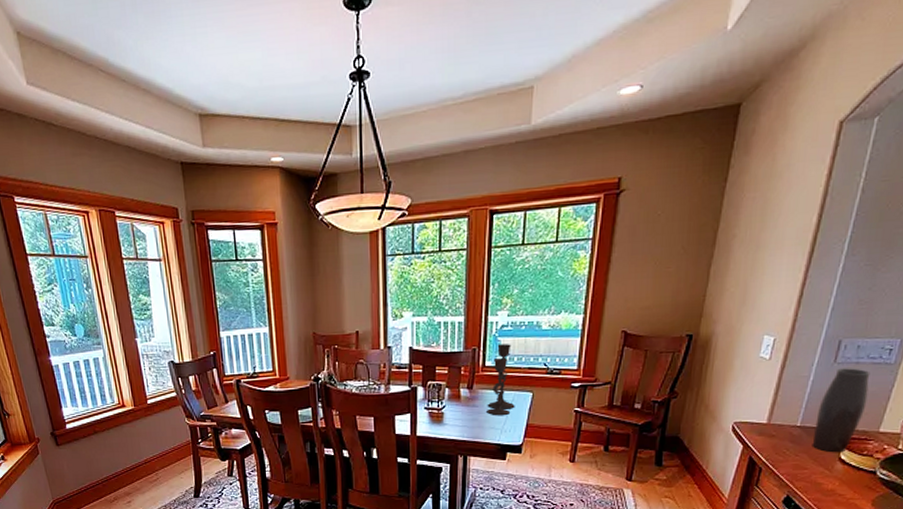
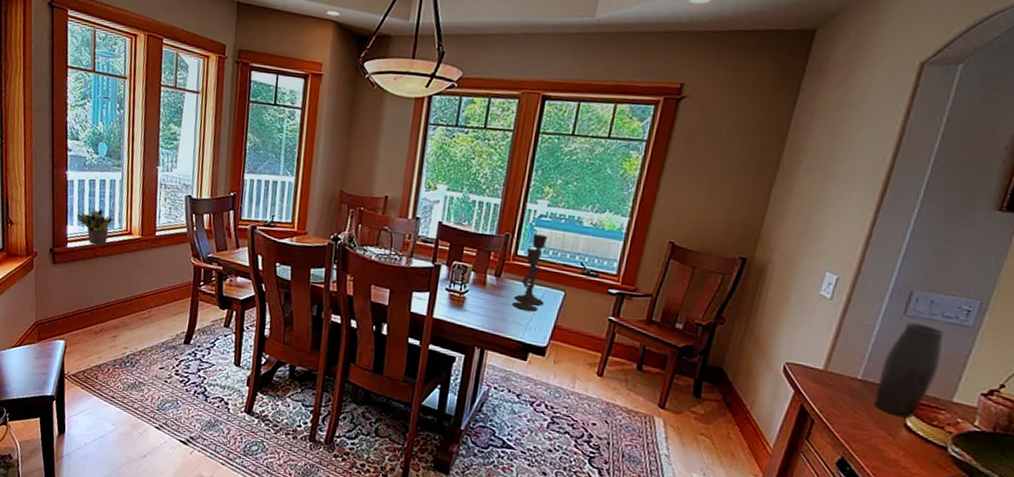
potted plant: none [68,387,104,422] -> present [76,207,114,246]

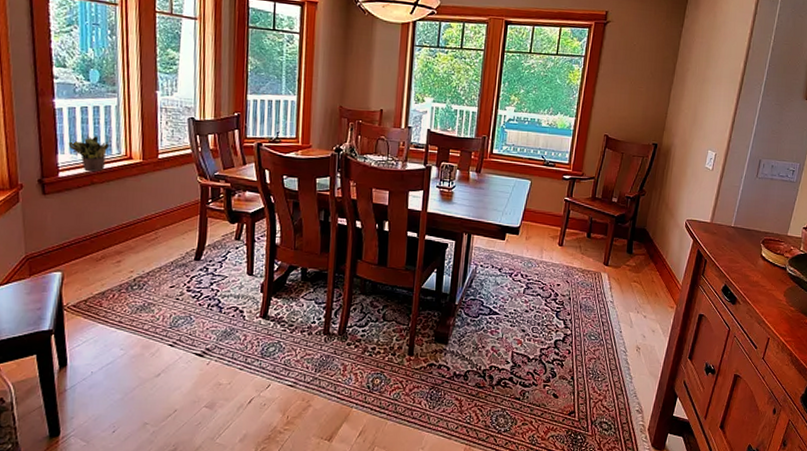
candlestick: present [512,234,548,312] -> none [491,135,516,200]
vase: present [873,322,945,419] -> none [742,182,781,251]

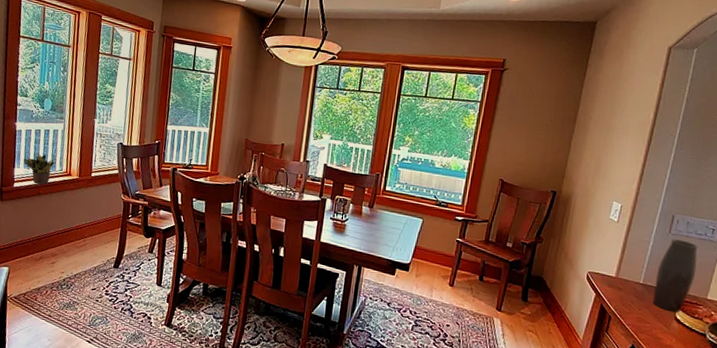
vase: none [742,182,781,251] -> present [652,239,698,313]

